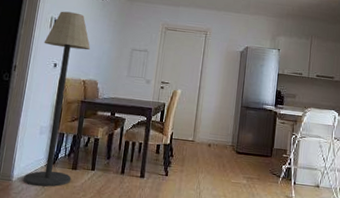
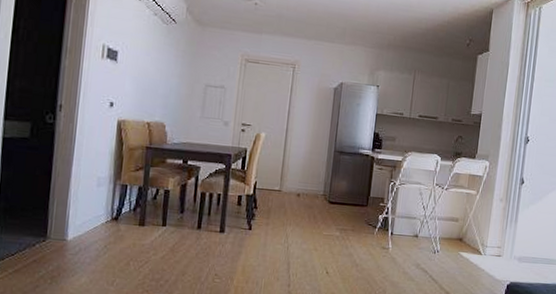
floor lamp: present [23,11,91,187] -> none [80,37,155,247]

